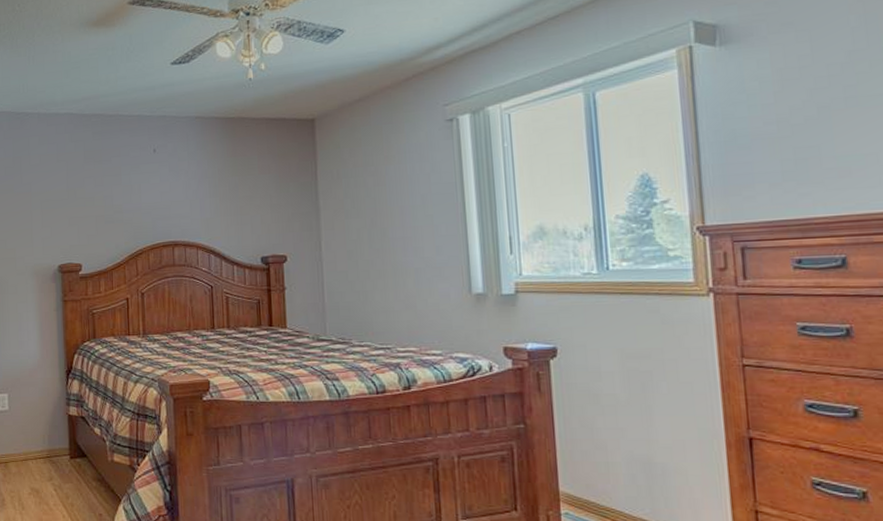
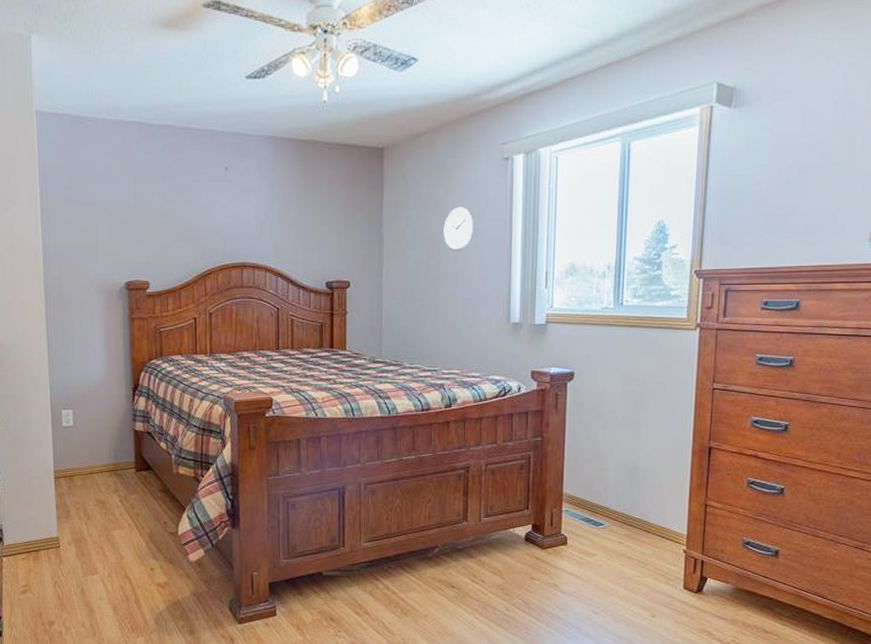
wall clock: none [385,172,419,219] -> present [443,206,473,251]

